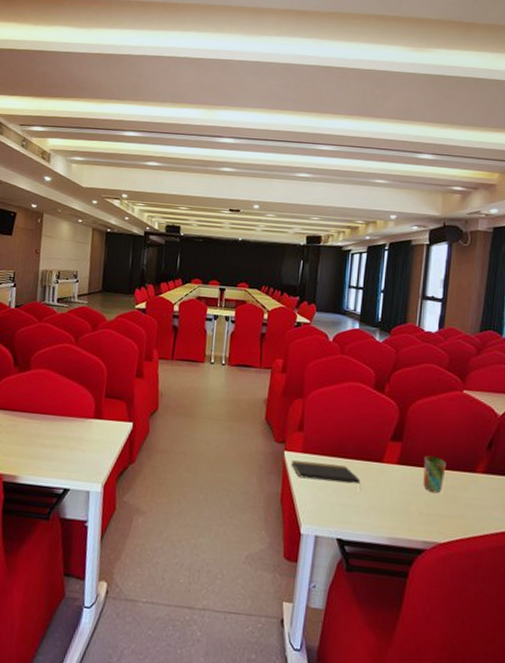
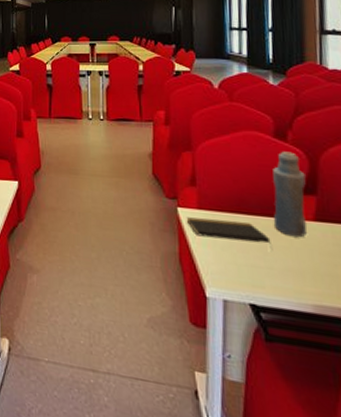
bottle: none [364,402,395,479] -> present [273,151,308,238]

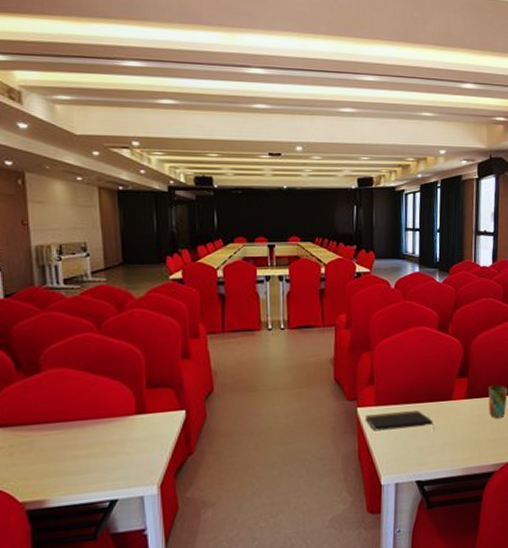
bottle: present [273,151,308,238] -> none [435,342,461,416]

